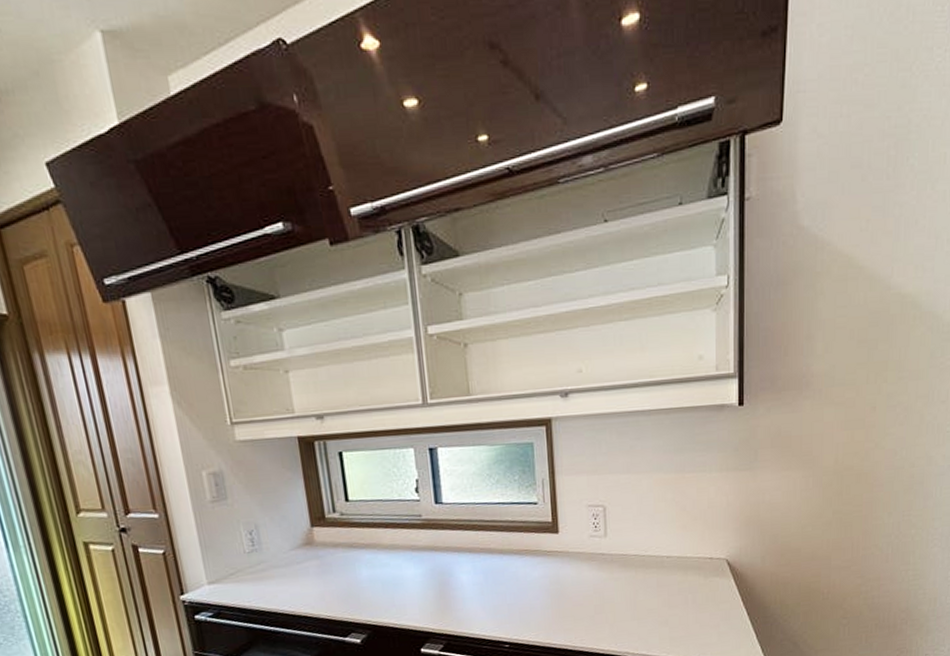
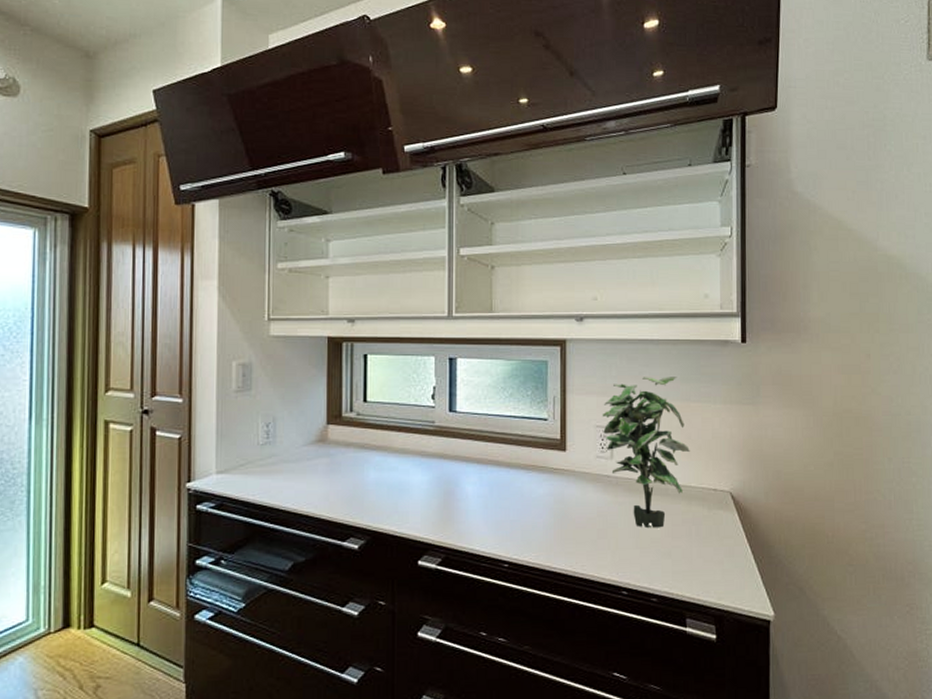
potted plant: none [593,448,685,601] -> present [602,377,690,529]

